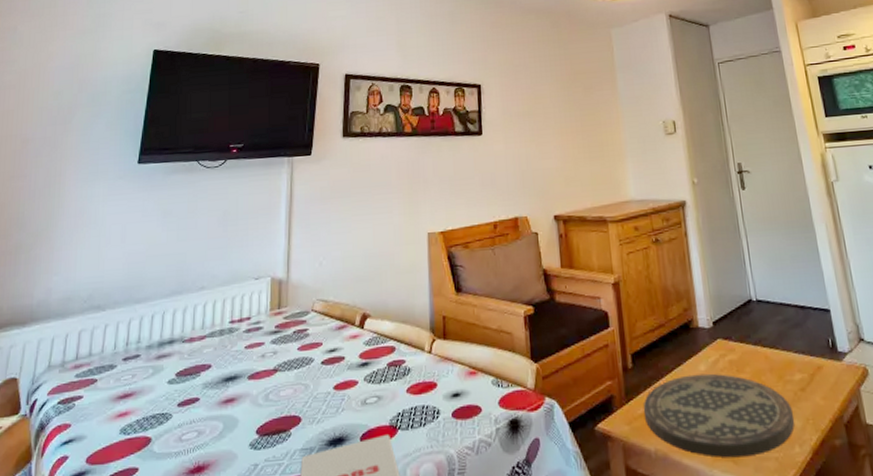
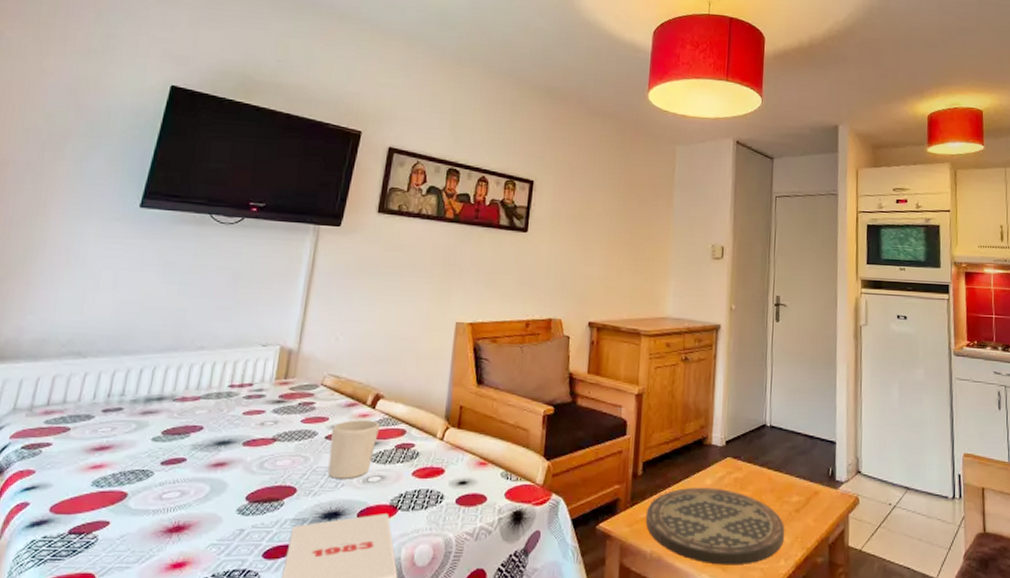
mug: none [327,340,370,404] -> present [328,420,379,479]

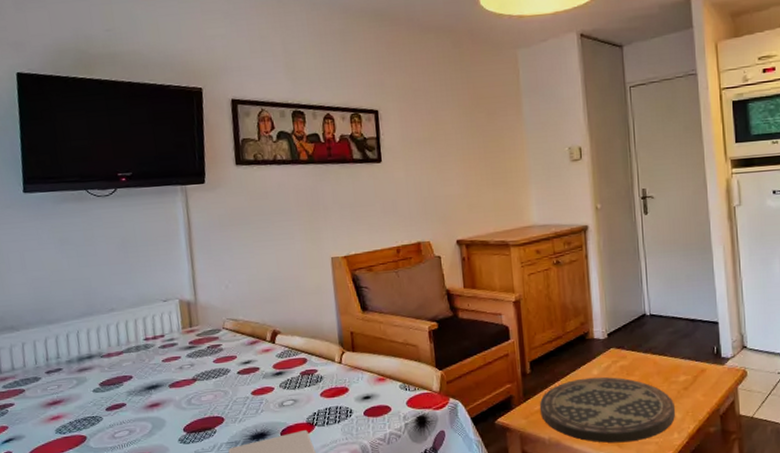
mug: present [328,420,379,479] -> none [241,353,283,406]

